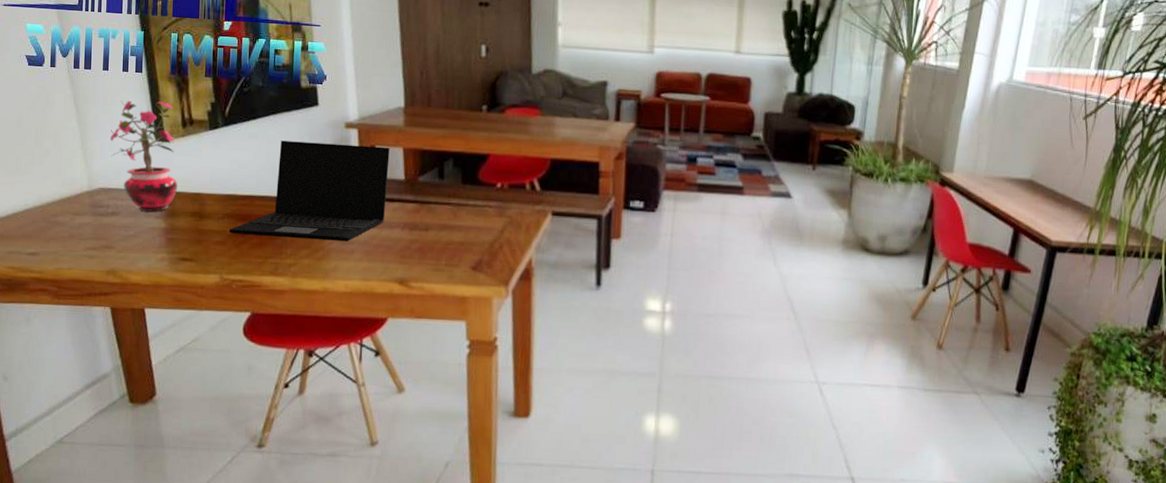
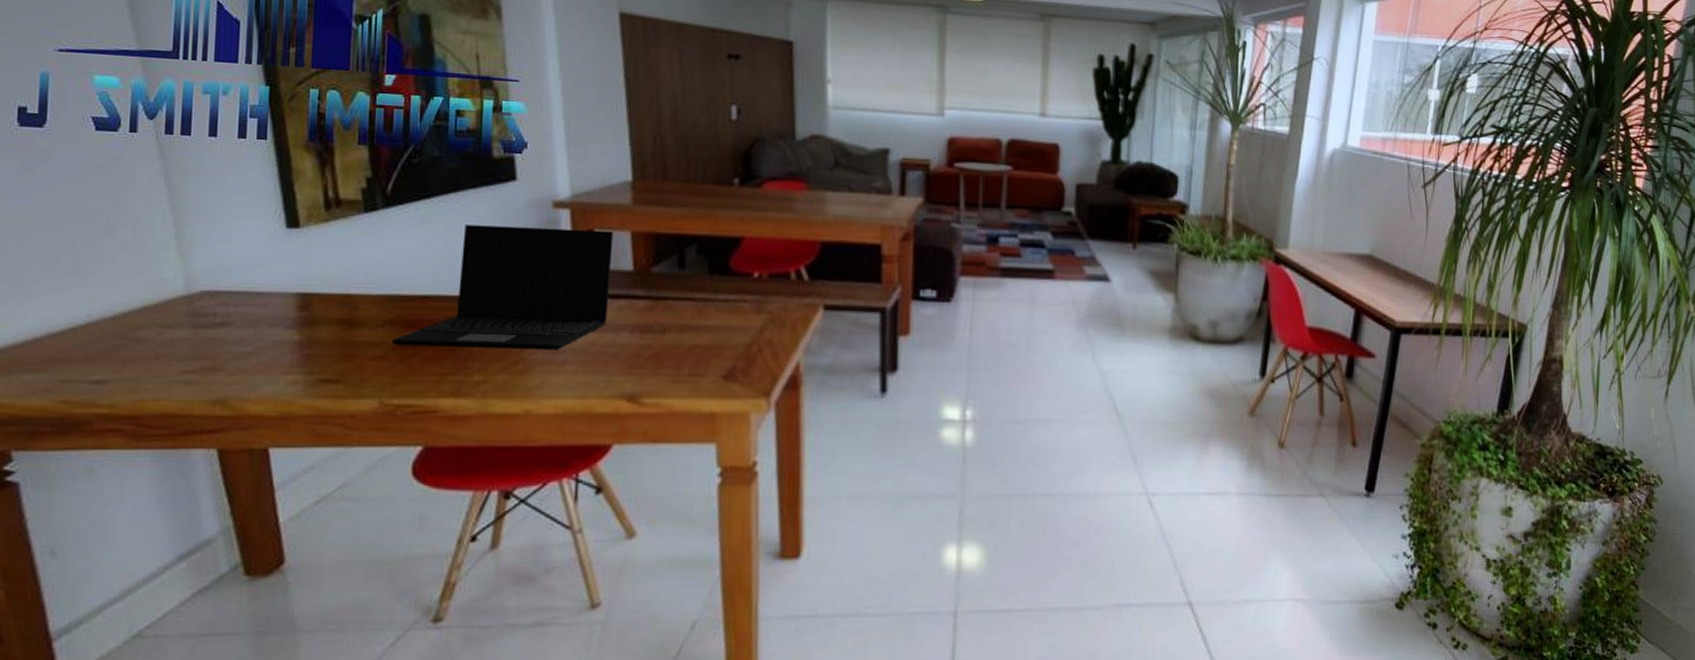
potted plant: present [110,99,177,212] -> none [219,173,318,320]

